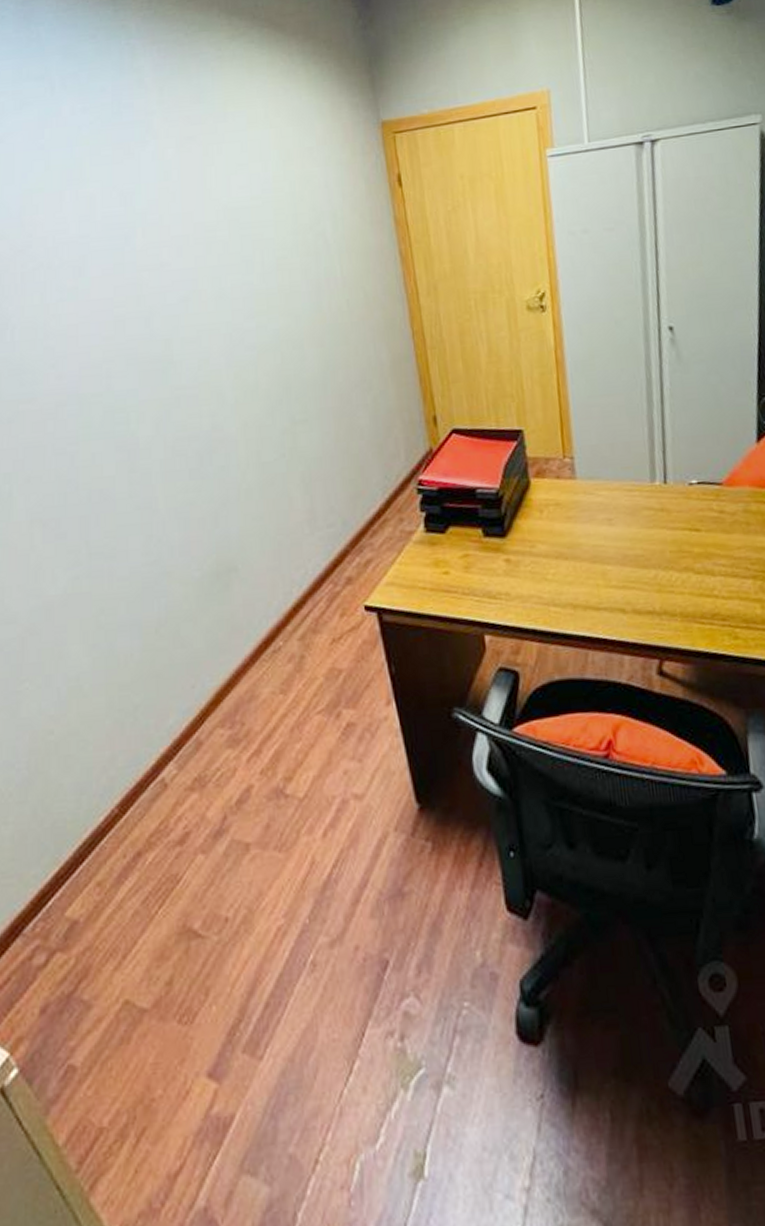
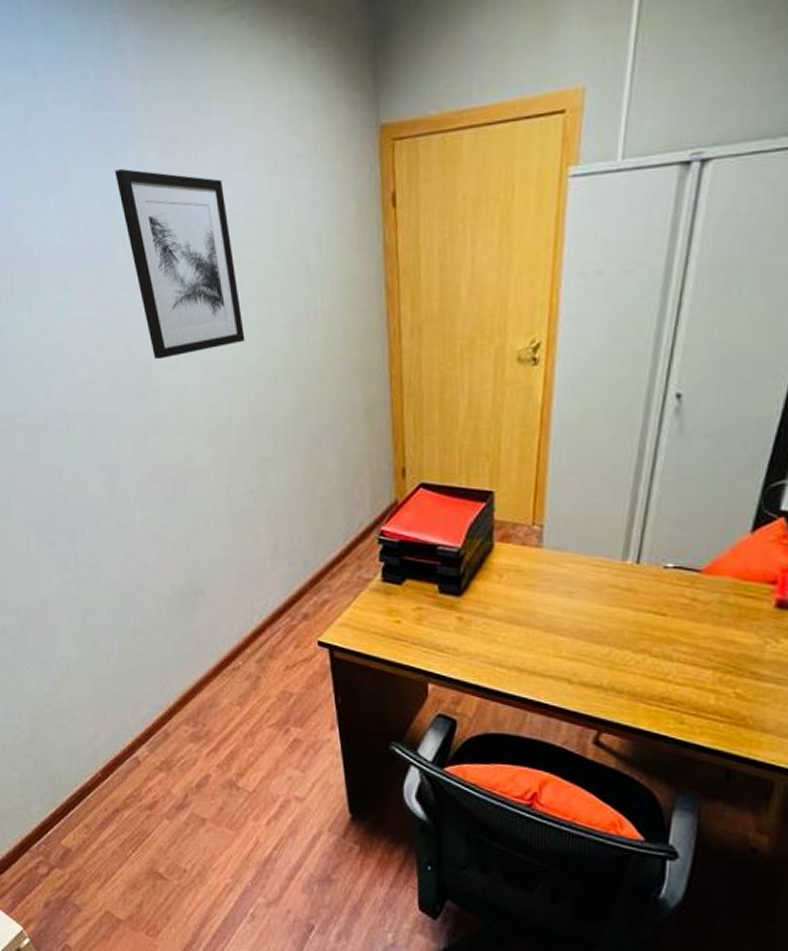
wall art: none [132,164,268,333] -> present [114,169,245,359]

